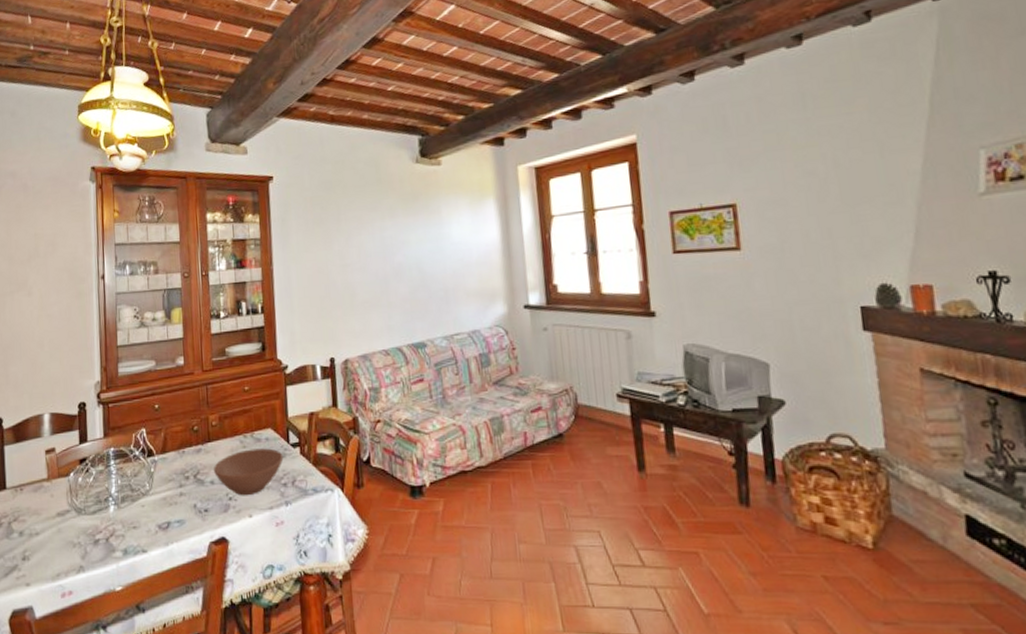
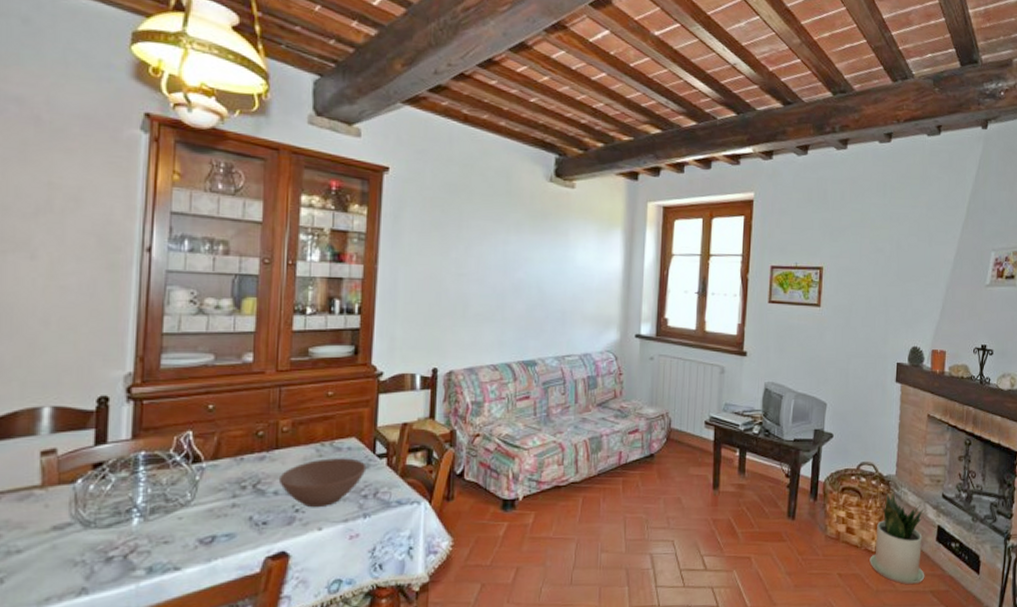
planter: none [866,472,958,595] -> present [869,493,925,585]

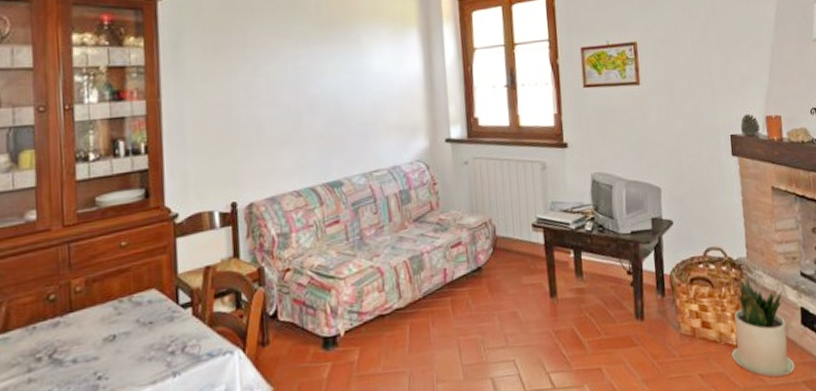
bowl: present [278,458,367,508] -> none [76,312,171,373]

